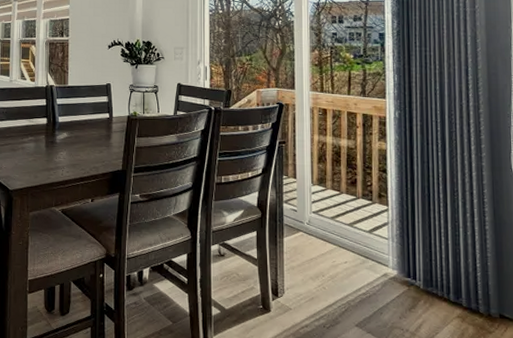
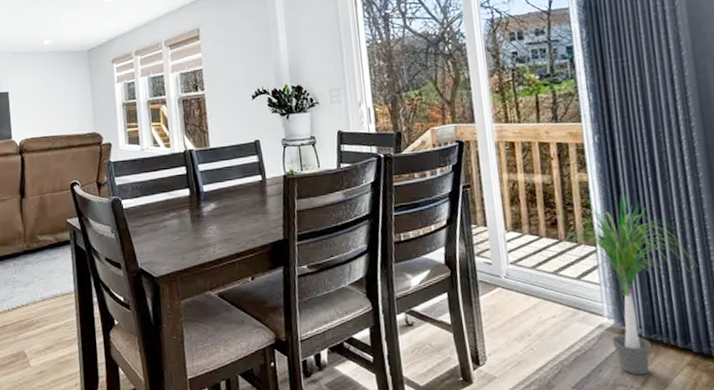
potted plant: none [354,164,474,322] -> present [557,194,698,375]

